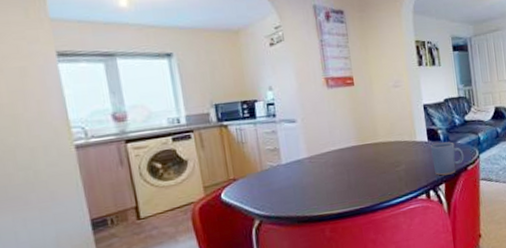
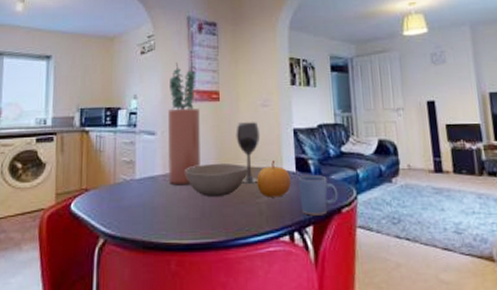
vase: none [303,50,342,166] -> present [168,62,200,186]
bowl: none [328,140,387,172] -> present [185,163,248,198]
wine glass: none [372,102,396,157] -> present [236,122,261,184]
fruit: none [394,133,424,166] -> present [257,159,291,198]

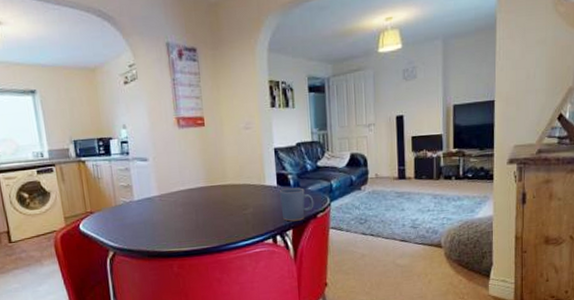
vase: present [168,62,200,186] -> none [155,90,192,204]
bowl: present [185,163,248,198] -> none [178,182,235,212]
wine glass: present [236,122,261,184] -> none [221,144,245,199]
fruit: present [257,159,291,198] -> none [242,176,273,209]

